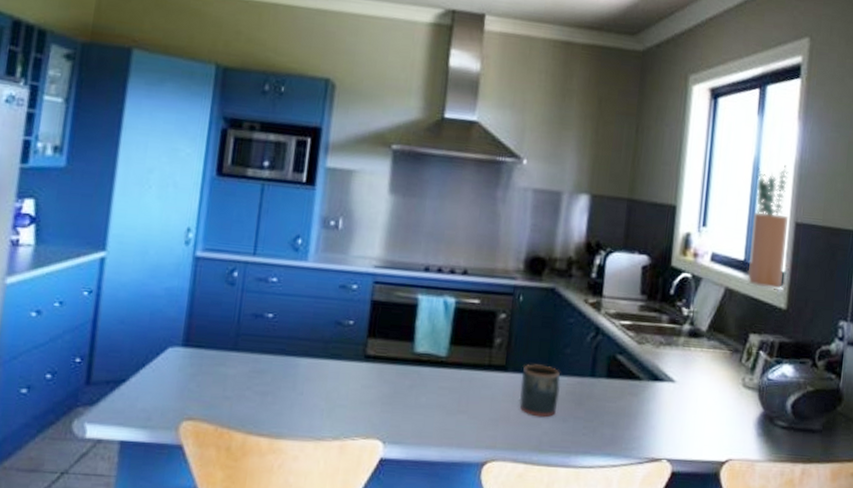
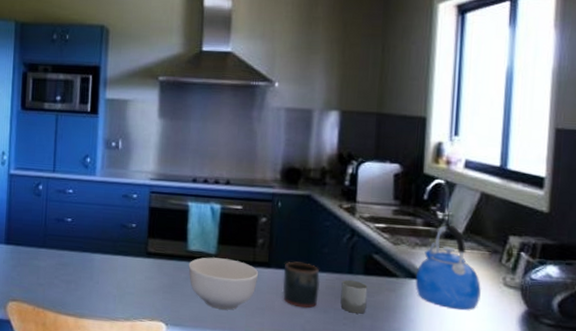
bowl: none [413,360,495,423] -> present [188,257,259,310]
cup: none [580,383,610,422] -> present [340,279,368,314]
kettle: none [657,322,722,414] -> present [415,225,481,310]
vase: present [747,165,789,289] -> none [504,73,548,193]

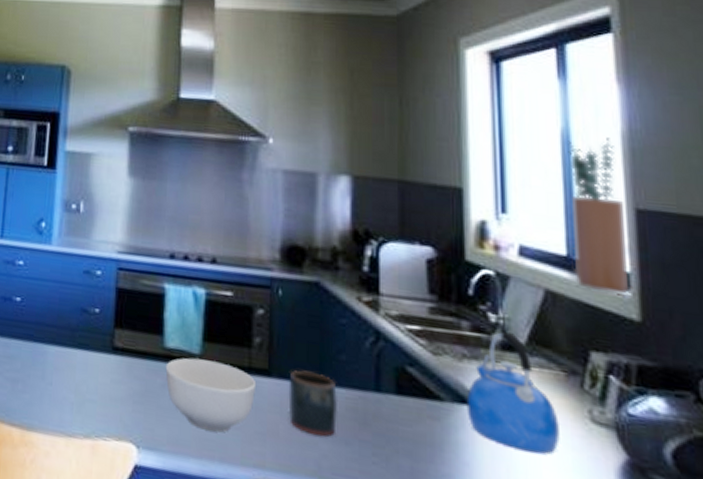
cup: present [340,279,368,314] -> none [367,399,403,450]
vase: none [504,73,548,193] -> present [568,137,628,294]

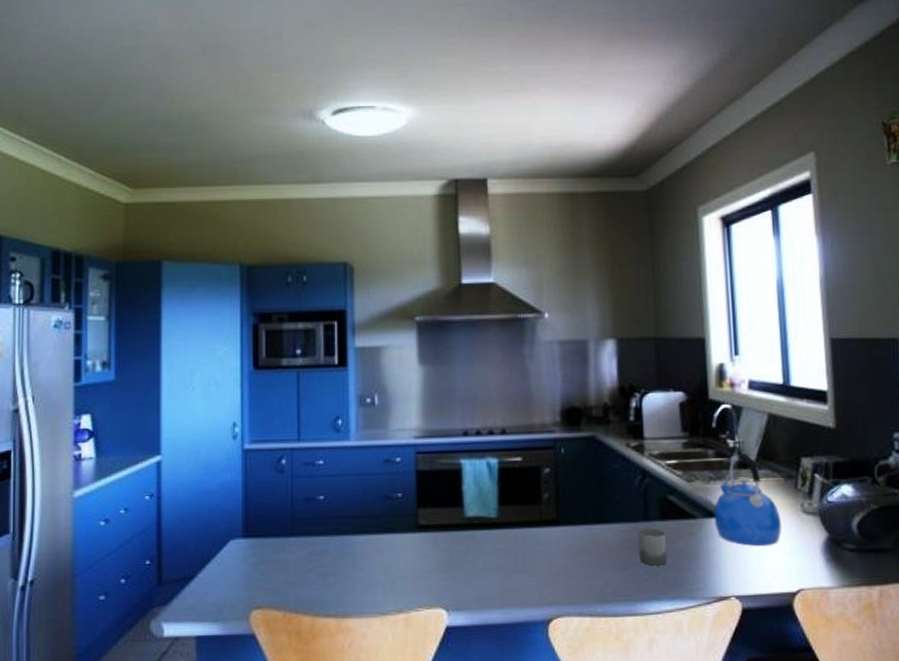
bowl: present [165,358,257,433] -> none [467,521,548,583]
mug: present [288,370,339,437] -> none [574,514,616,568]
cup: none [367,399,403,450] -> present [638,527,667,566]
vase: present [568,137,628,294] -> none [782,282,826,409]

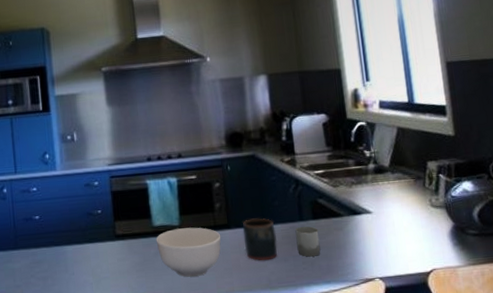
bowl: none [467,521,548,583] -> present [156,227,221,277]
mug: none [574,514,616,568] -> present [242,218,278,261]
kettle: present [714,453,782,546] -> none [357,161,414,236]

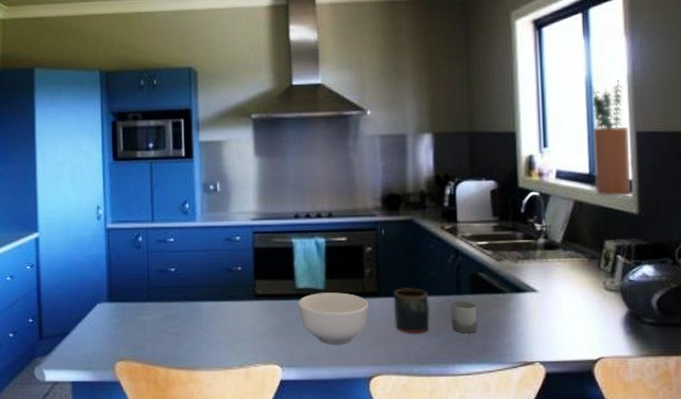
vase: none [402,17,446,122] -> present [590,80,630,197]

